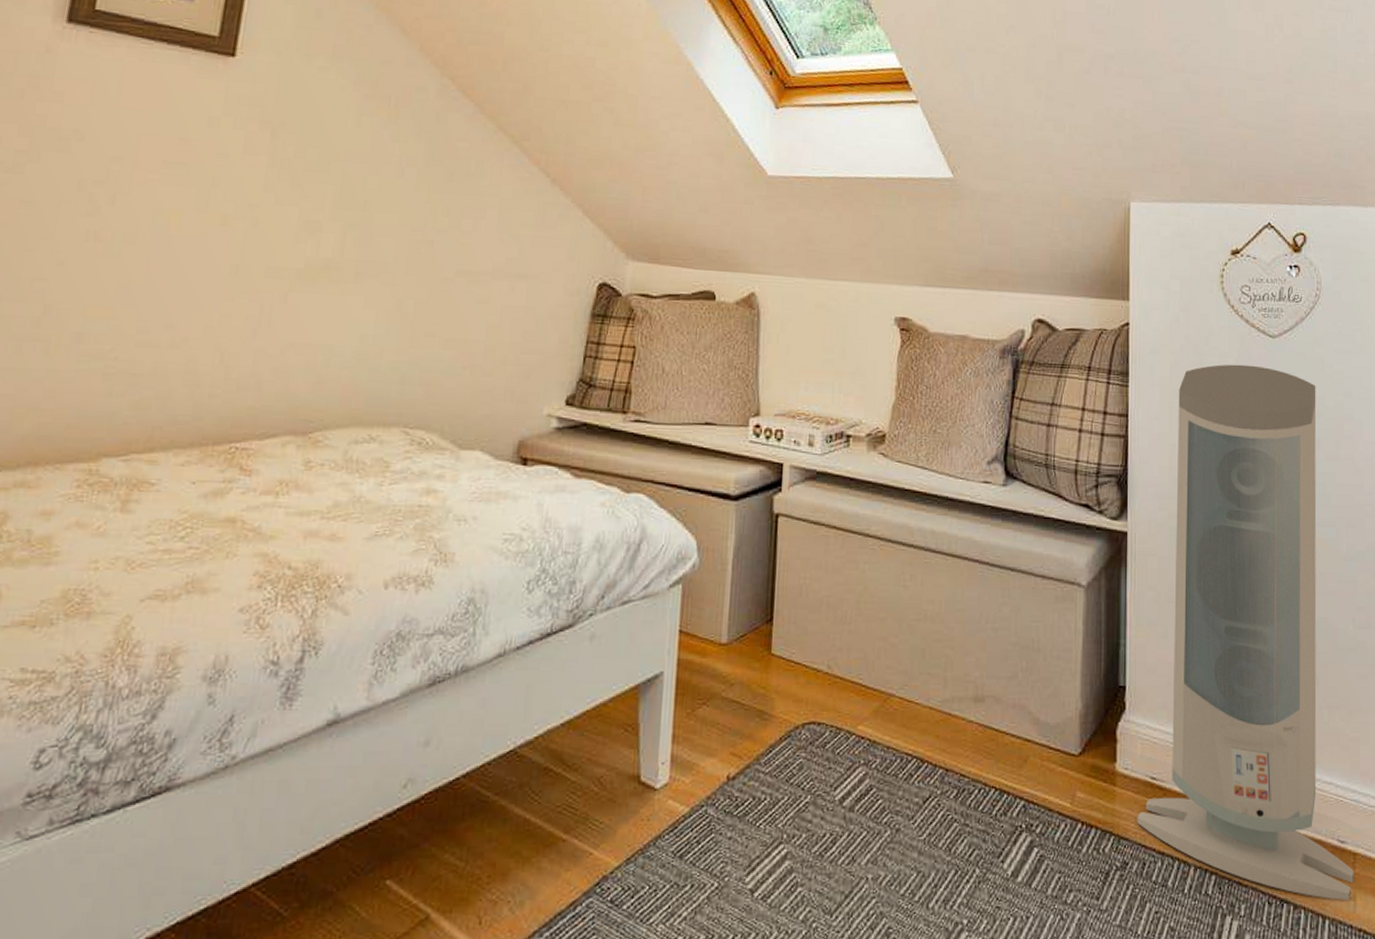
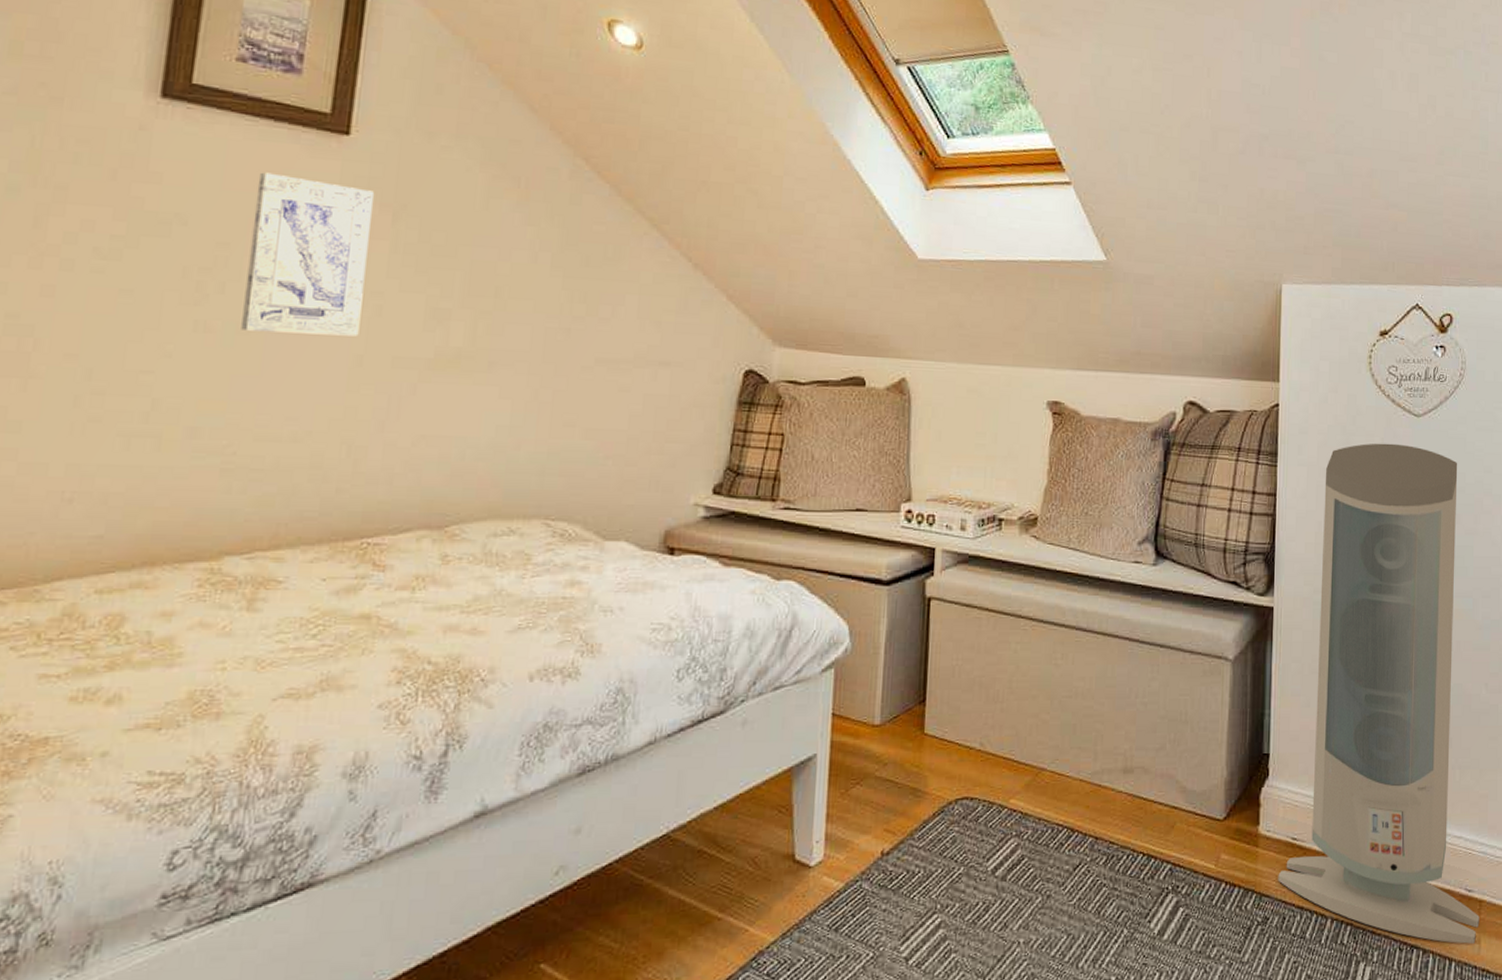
wall art: none [128,91,255,247] -> present [241,172,374,337]

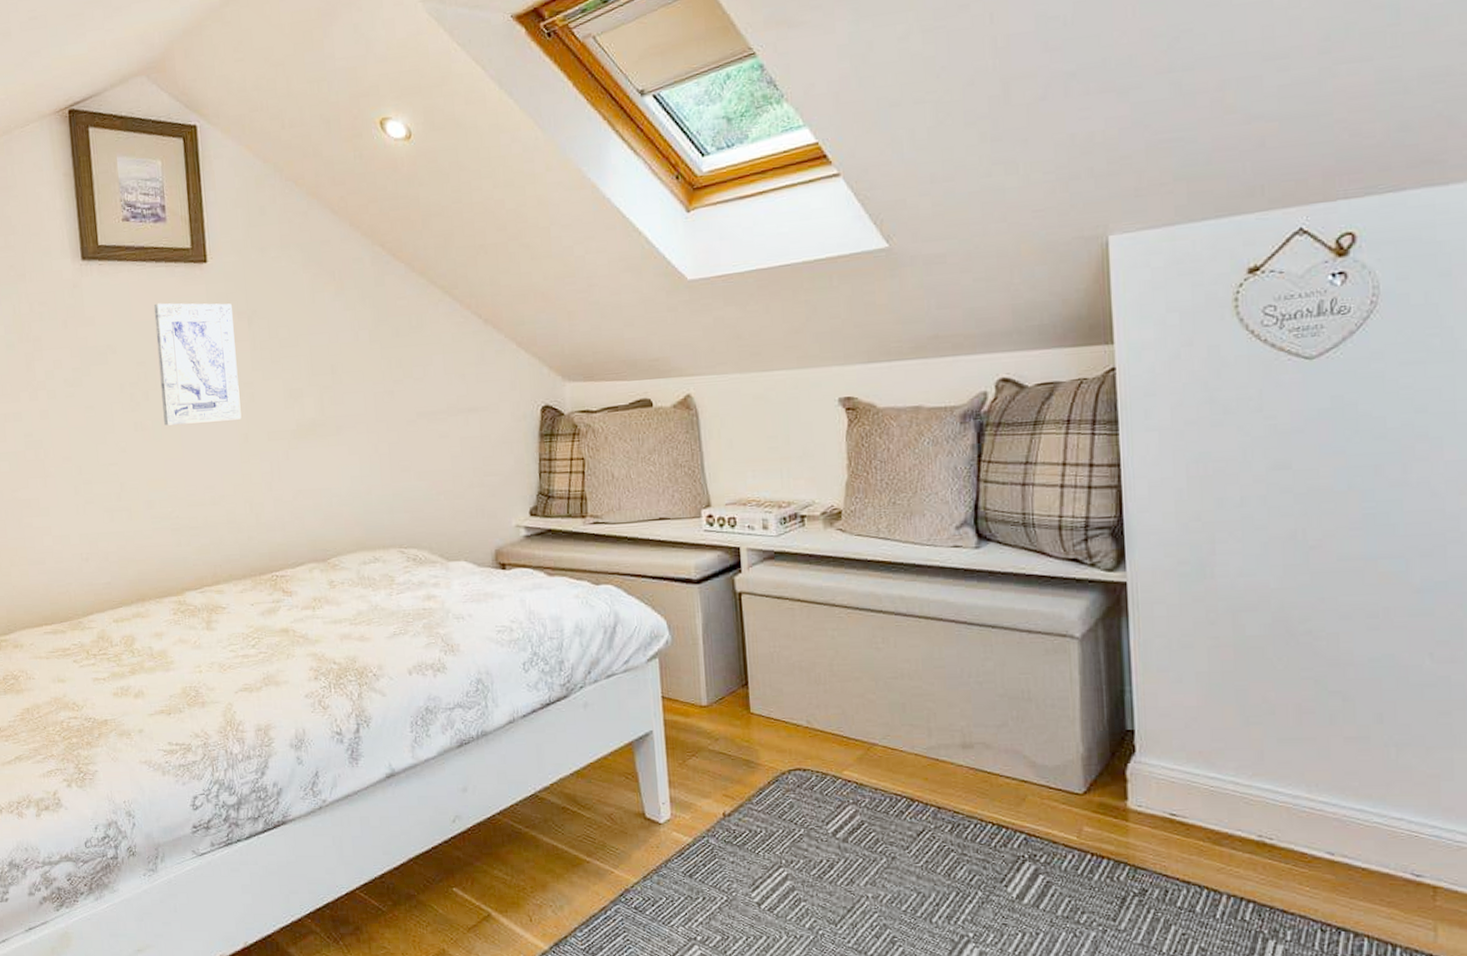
air purifier: present [1278,443,1480,944] -> none [1155,393,1435,931]

